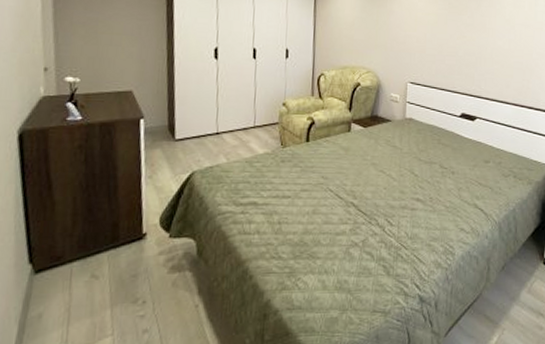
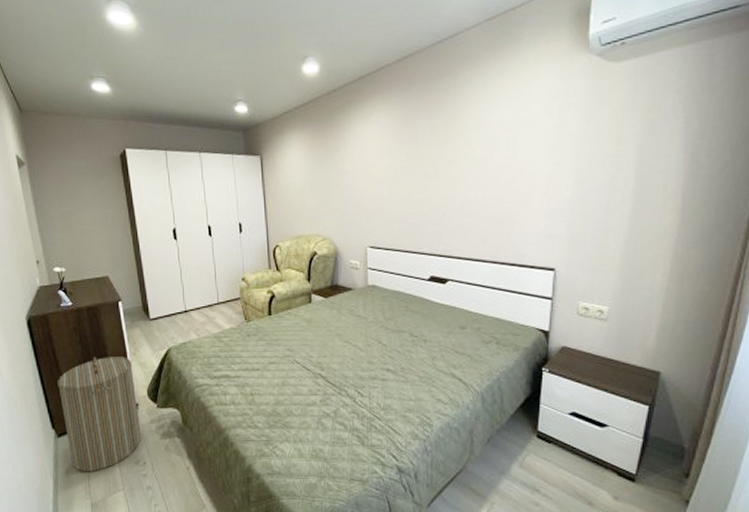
laundry hamper: none [46,179,147,316] -> present [58,357,141,472]

